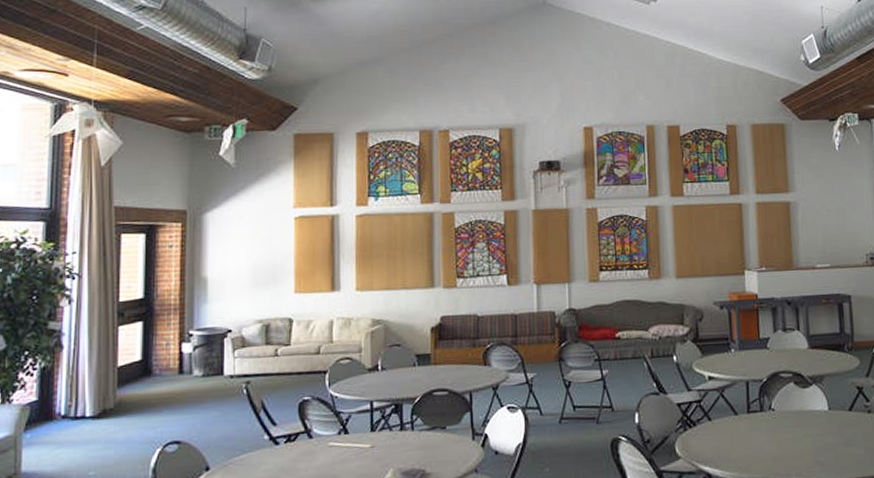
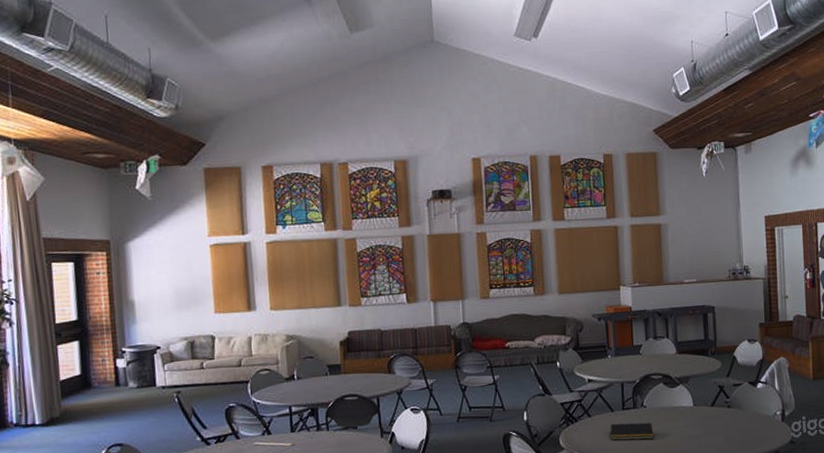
notepad: none [733,428,784,449] -> present [610,422,654,441]

